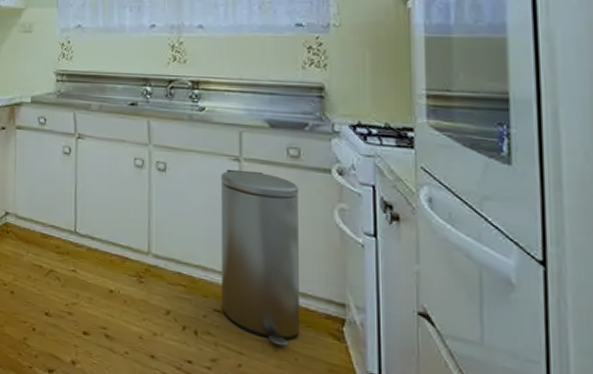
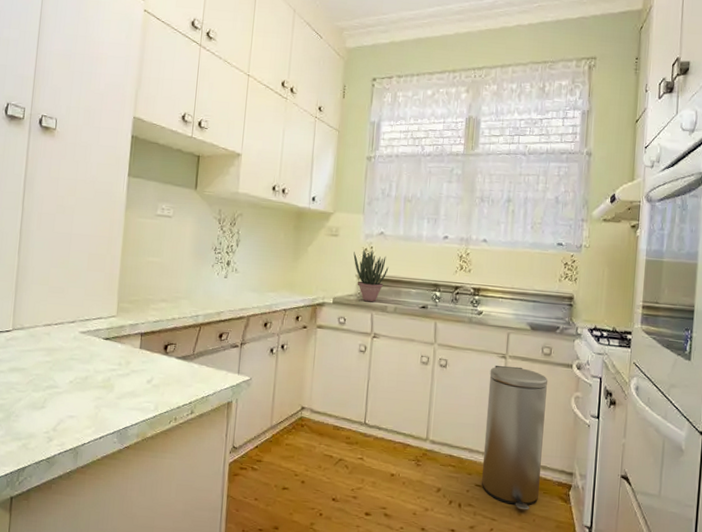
potted plant: none [50,44,90,101] -> present [353,249,389,303]

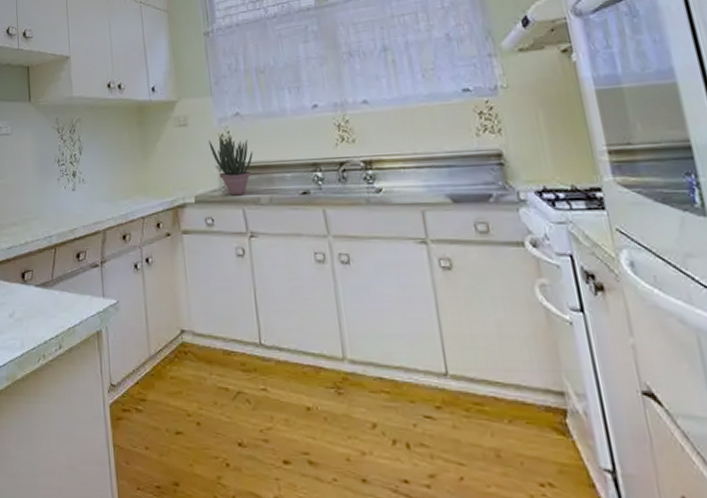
pedal bin: present [481,365,548,511] -> none [409,252,521,449]

